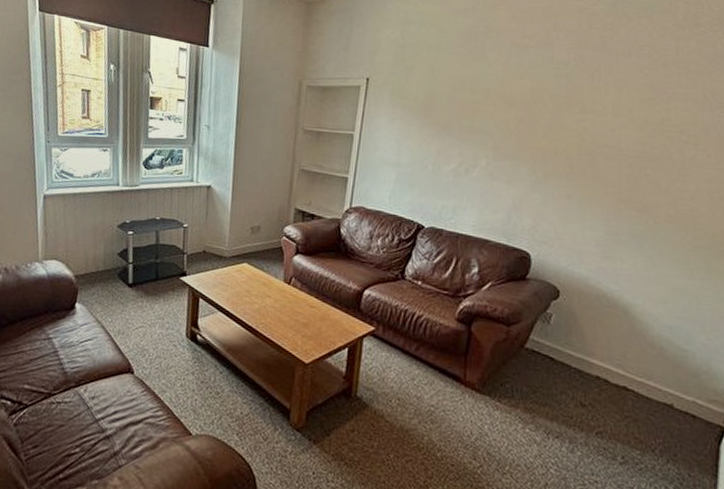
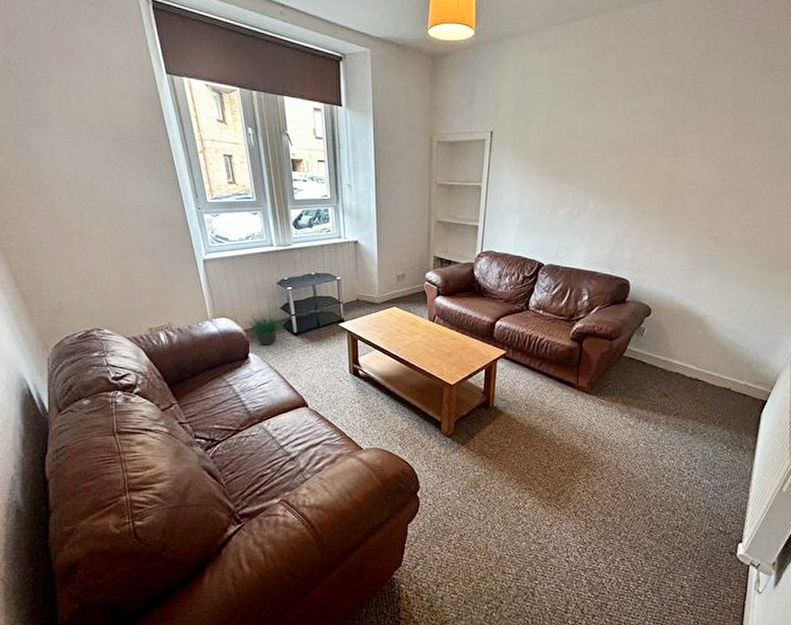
potted plant: none [76,251,117,296] -> present [244,307,282,345]

